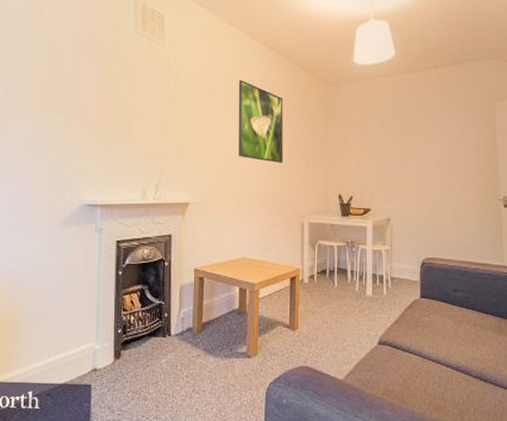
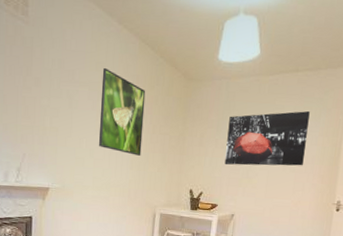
wall art: none [372,104,458,165] -> present [225,110,310,166]

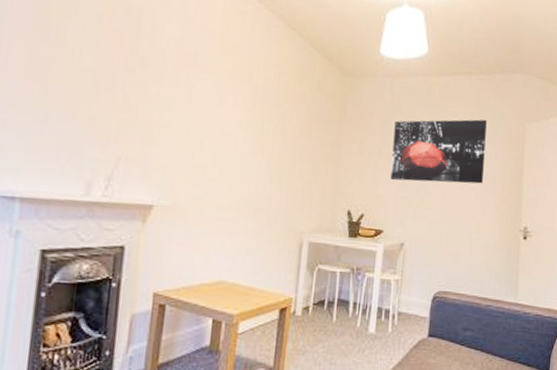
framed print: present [99,67,146,156] -> none [227,52,291,165]

